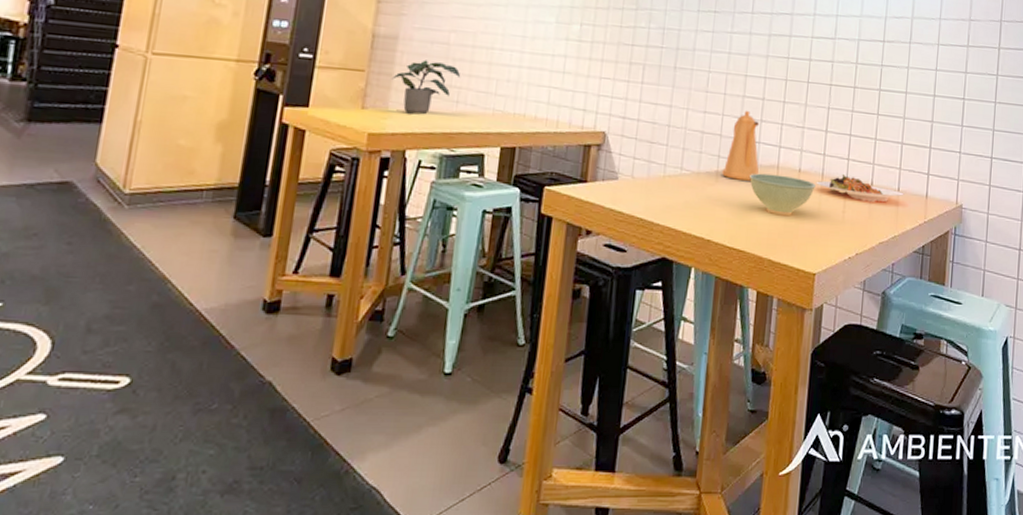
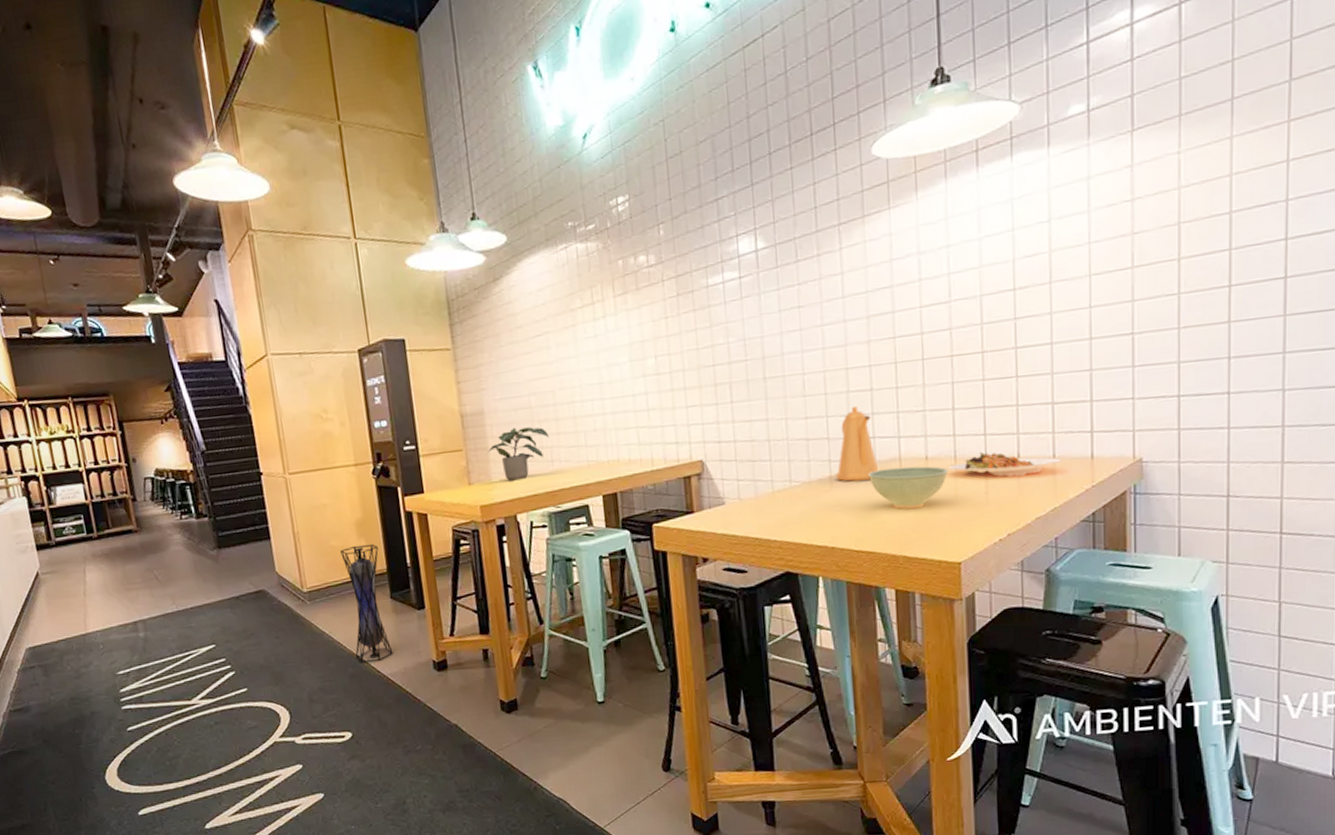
lantern: none [166,149,236,292] -> present [340,543,393,664]

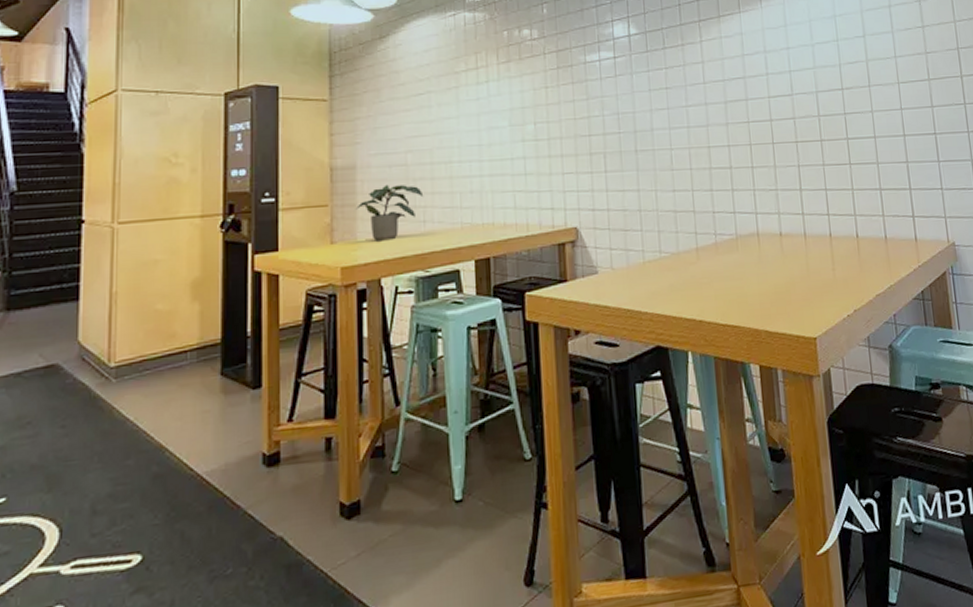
lantern: present [340,543,393,664] -> none [164,308,214,459]
coffee pot: present [836,405,879,482] -> none [702,181,740,255]
bowl: present [868,466,948,510] -> none [731,241,800,284]
salad: present [948,452,1062,477] -> none [799,231,893,256]

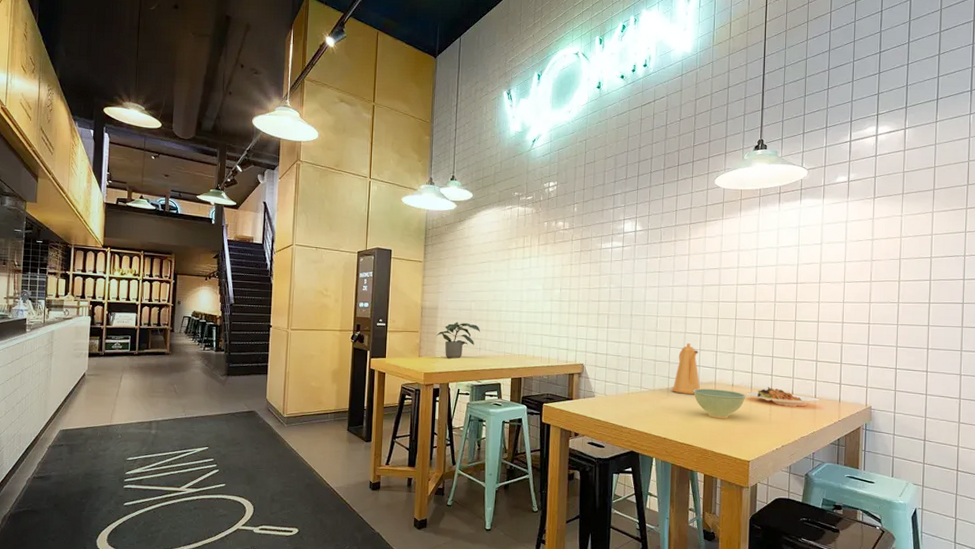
coffee pot: none [702,181,740,255] -> present [672,342,701,394]
bowl: none [731,241,800,284] -> present [693,388,746,419]
salad: none [799,231,893,256] -> present [746,387,820,408]

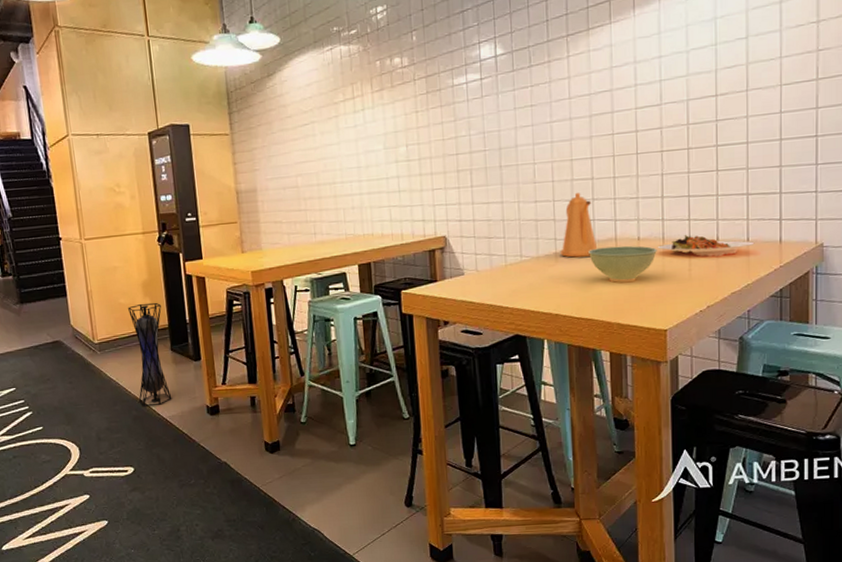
lantern: none [313,388,345,477] -> present [128,302,172,407]
potted plant: present [435,322,481,359] -> none [258,204,313,251]

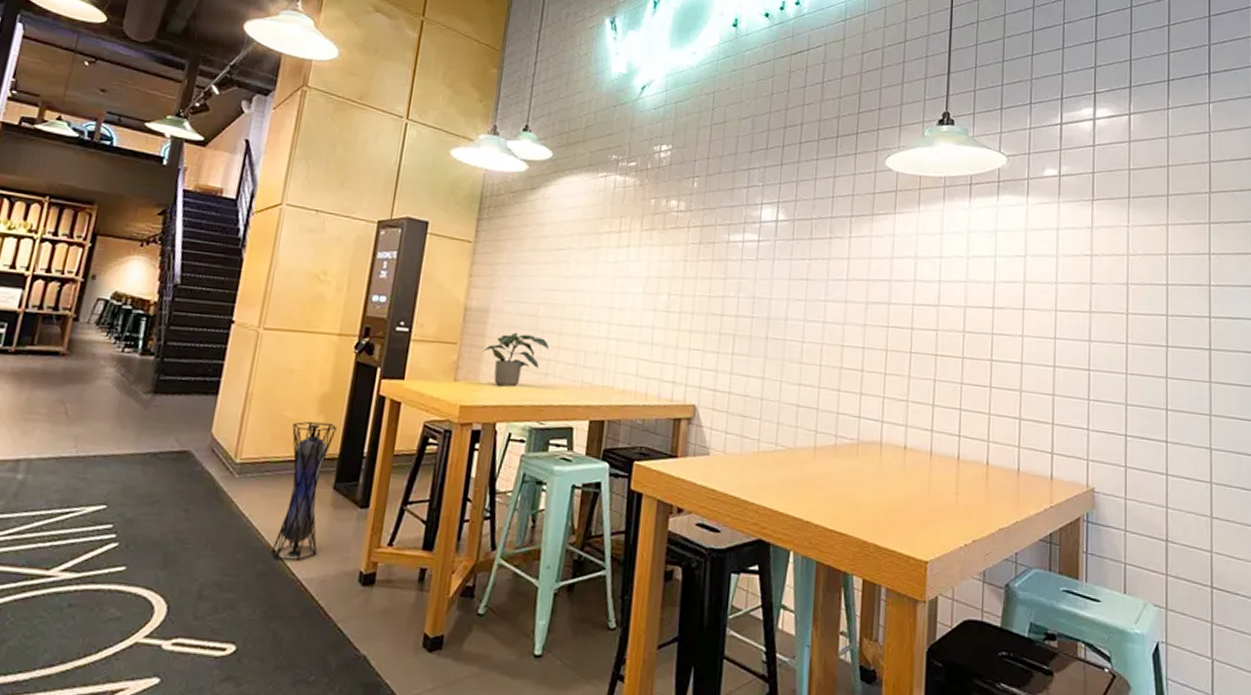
potted plant: none [258,204,313,251] -> present [482,332,550,388]
coffee pot: present [561,192,598,258] -> none [820,382,861,458]
bowl: present [589,246,657,283] -> none [850,450,924,498]
salad: present [657,235,755,257] -> none [924,453,1025,485]

